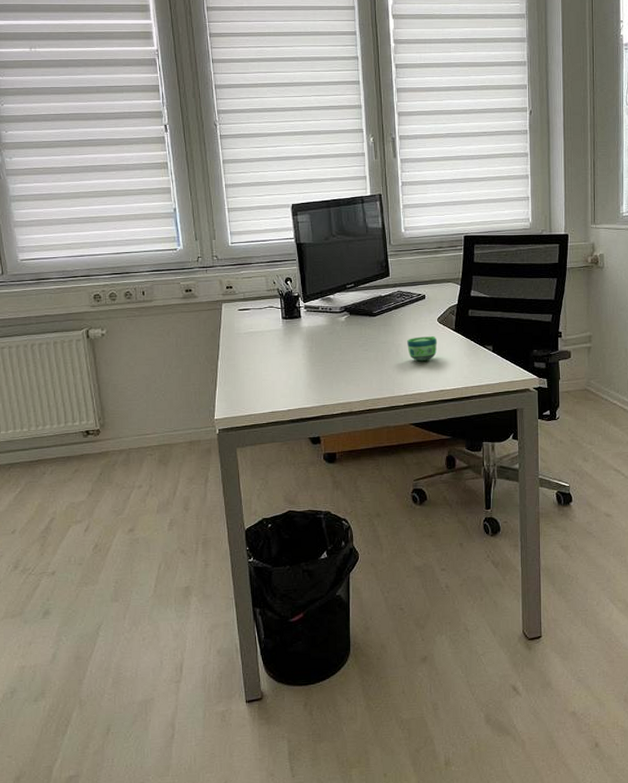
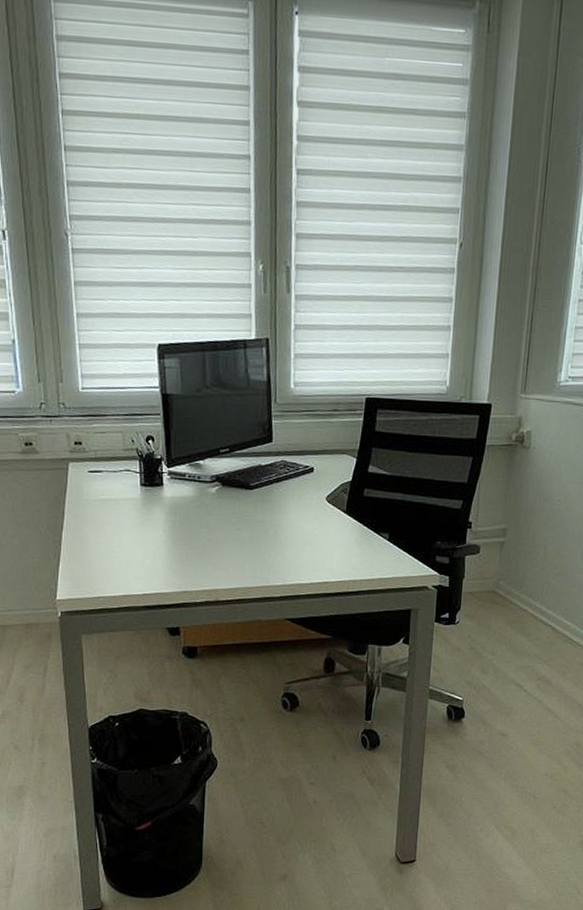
cup: present [407,336,438,361] -> none [288,517,325,546]

